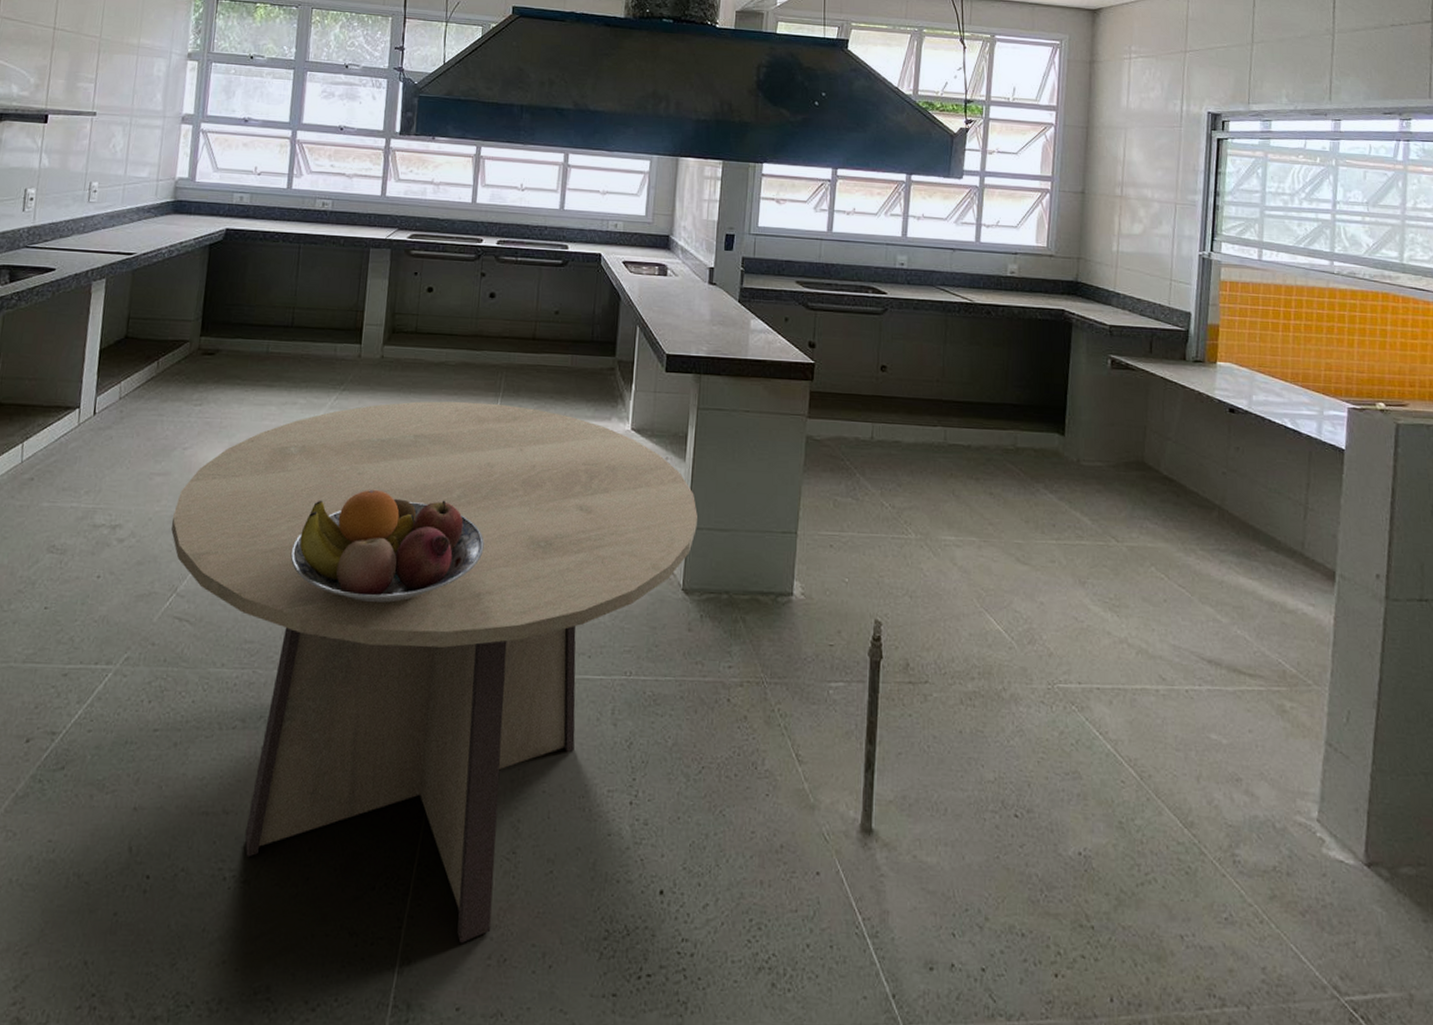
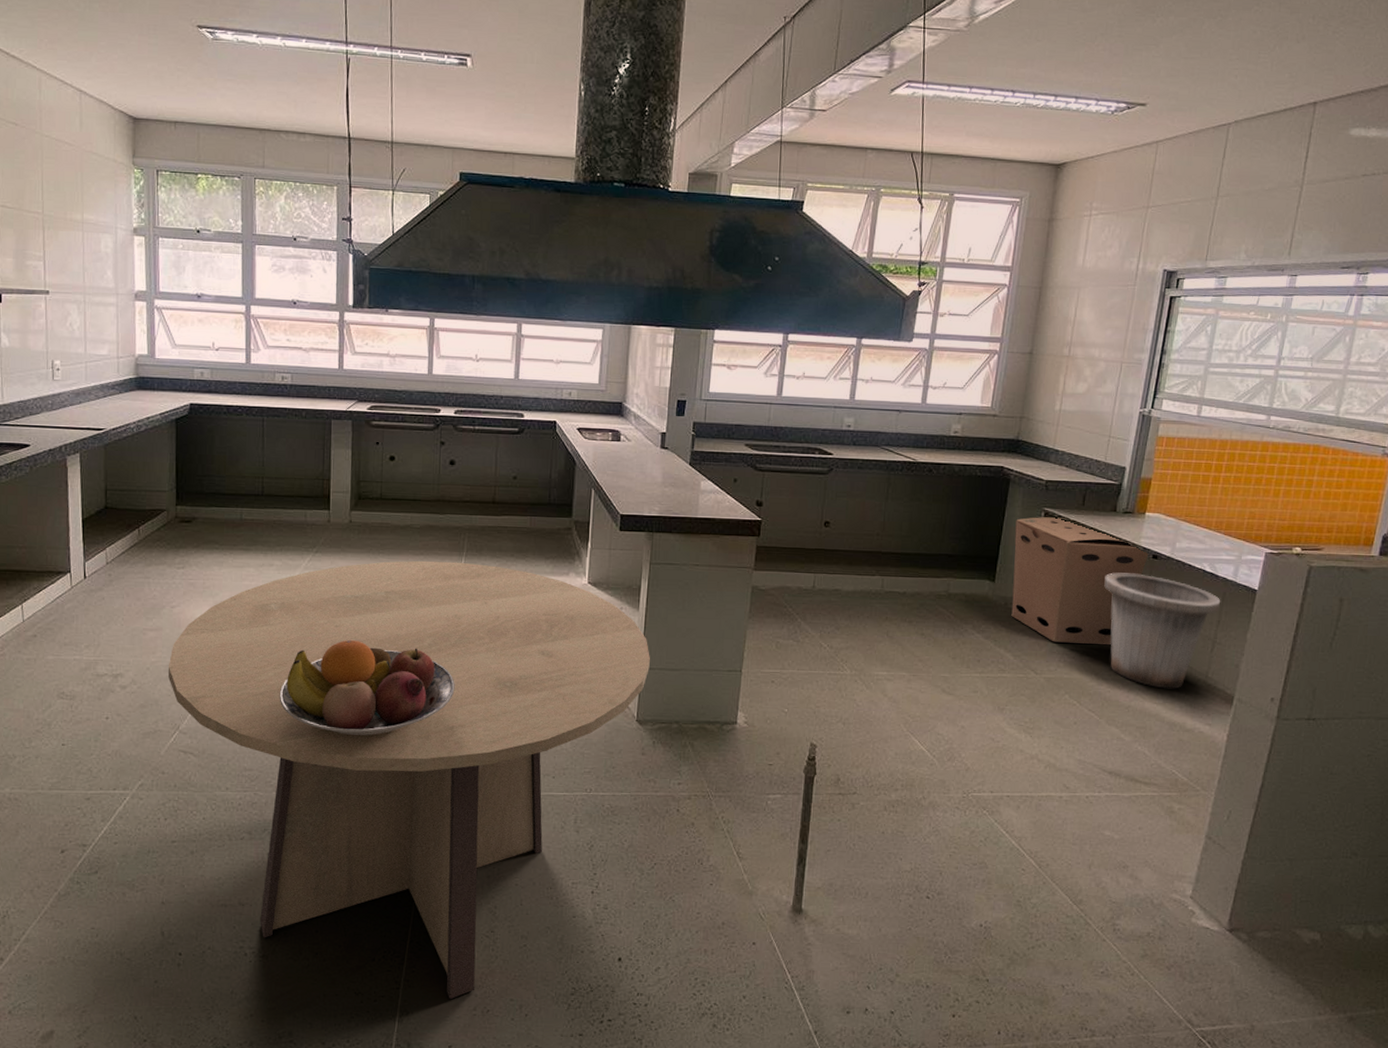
cardboard box: none [1082,364,1225,509] -> present [1011,517,1149,645]
trash can: none [1181,427,1308,562] -> present [1104,572,1221,689]

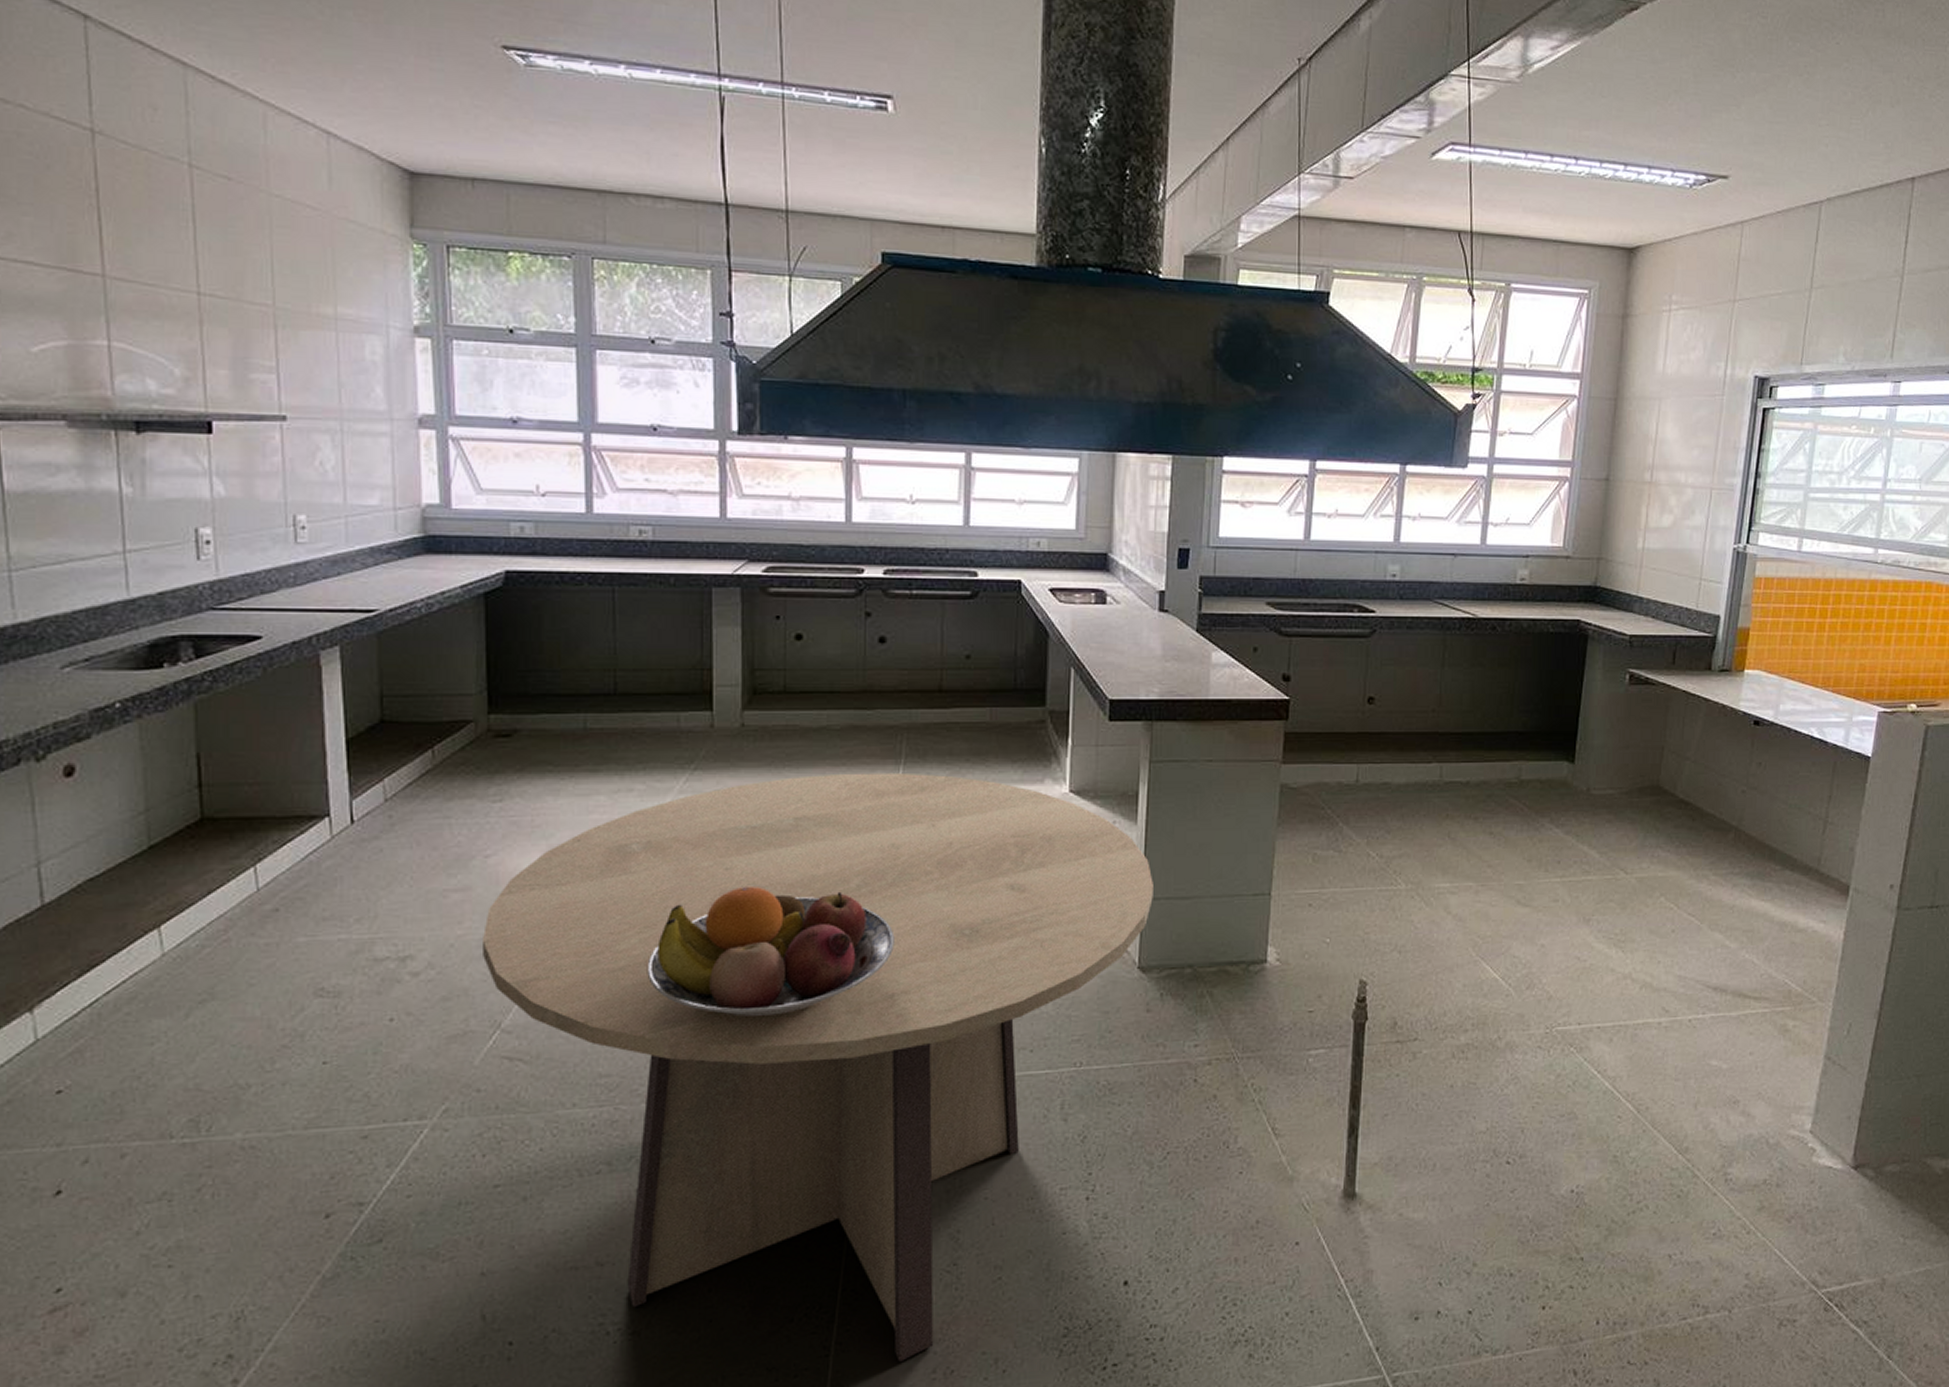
cardboard box: present [1011,517,1149,645] -> none [1595,680,1750,834]
trash can: present [1104,572,1221,689] -> none [1701,744,1832,882]

